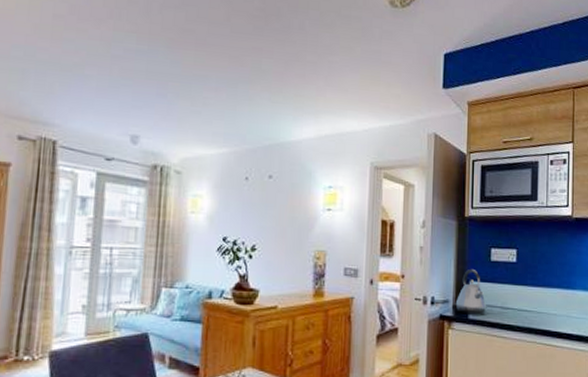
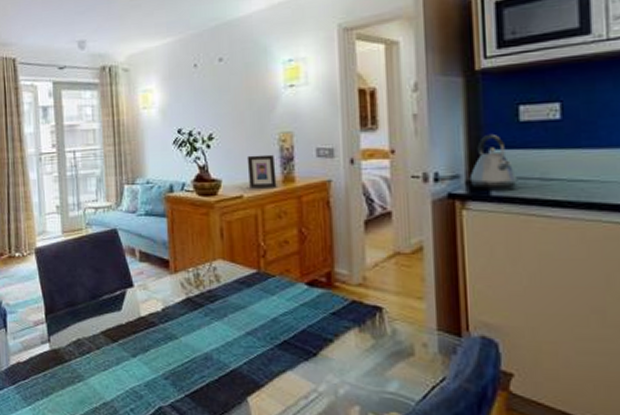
picture frame: none [284,269,309,301] -> present [246,154,277,189]

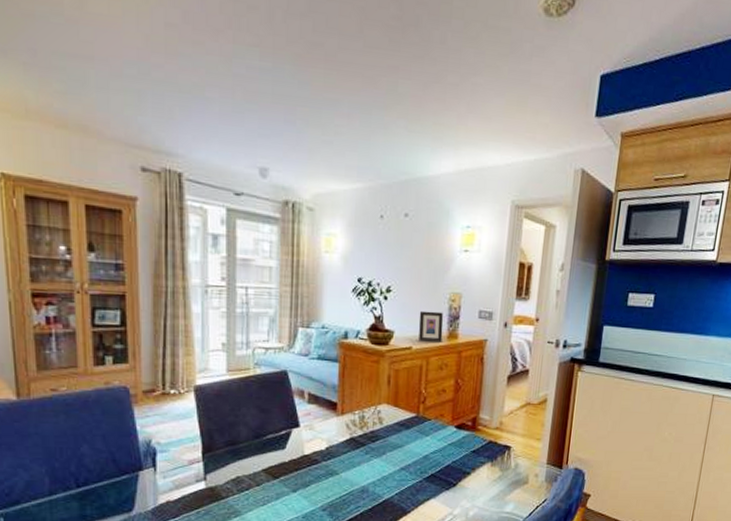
kettle: present [469,135,518,191] -> none [587,314,619,359]

